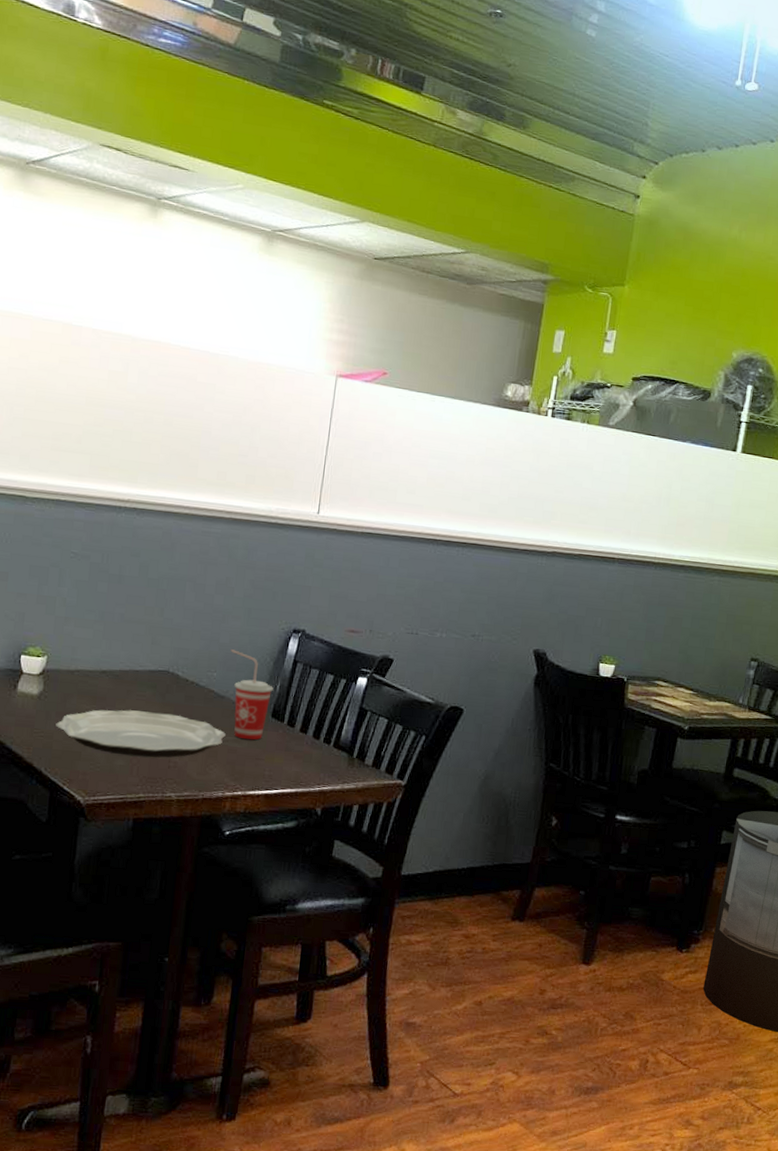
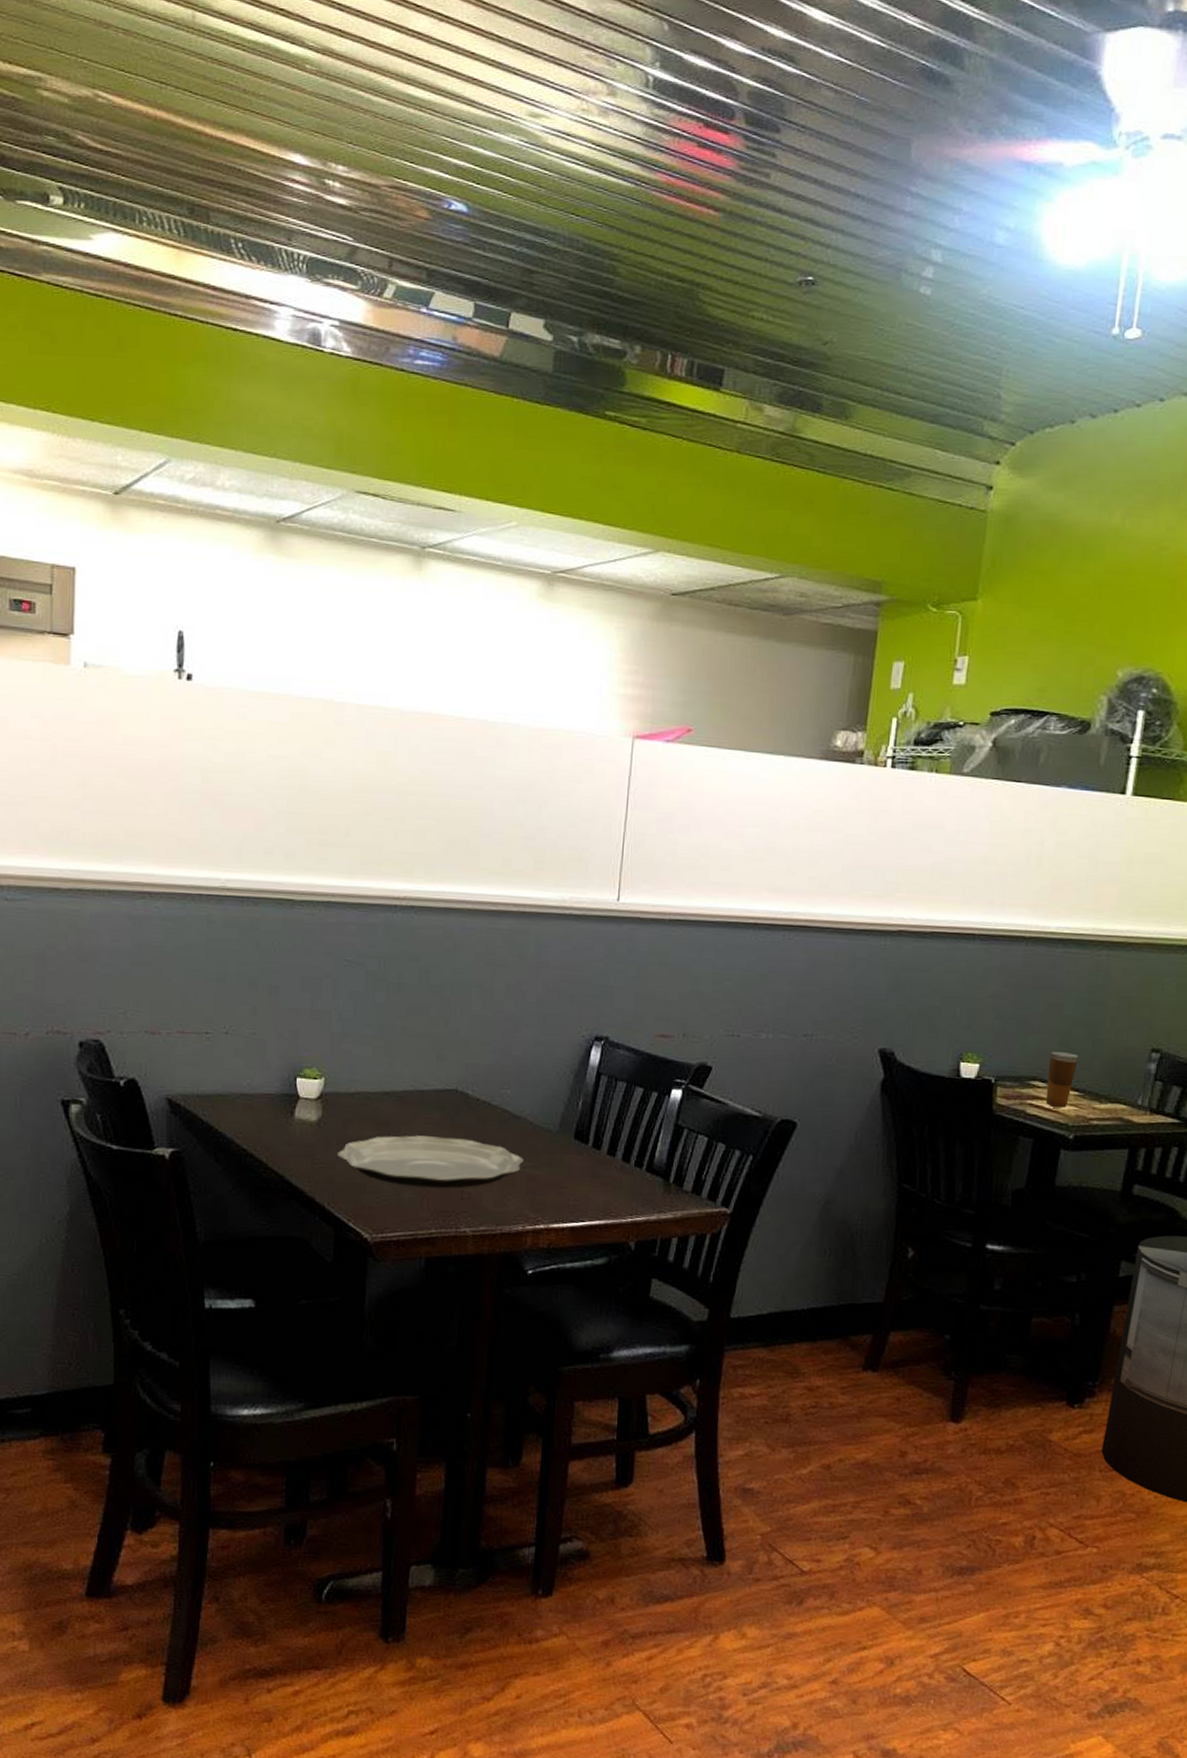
beverage cup: present [230,649,273,740] -> none [525,1062,575,1166]
beverage cup: none [666,657,694,704] -> present [1045,1052,1079,1109]

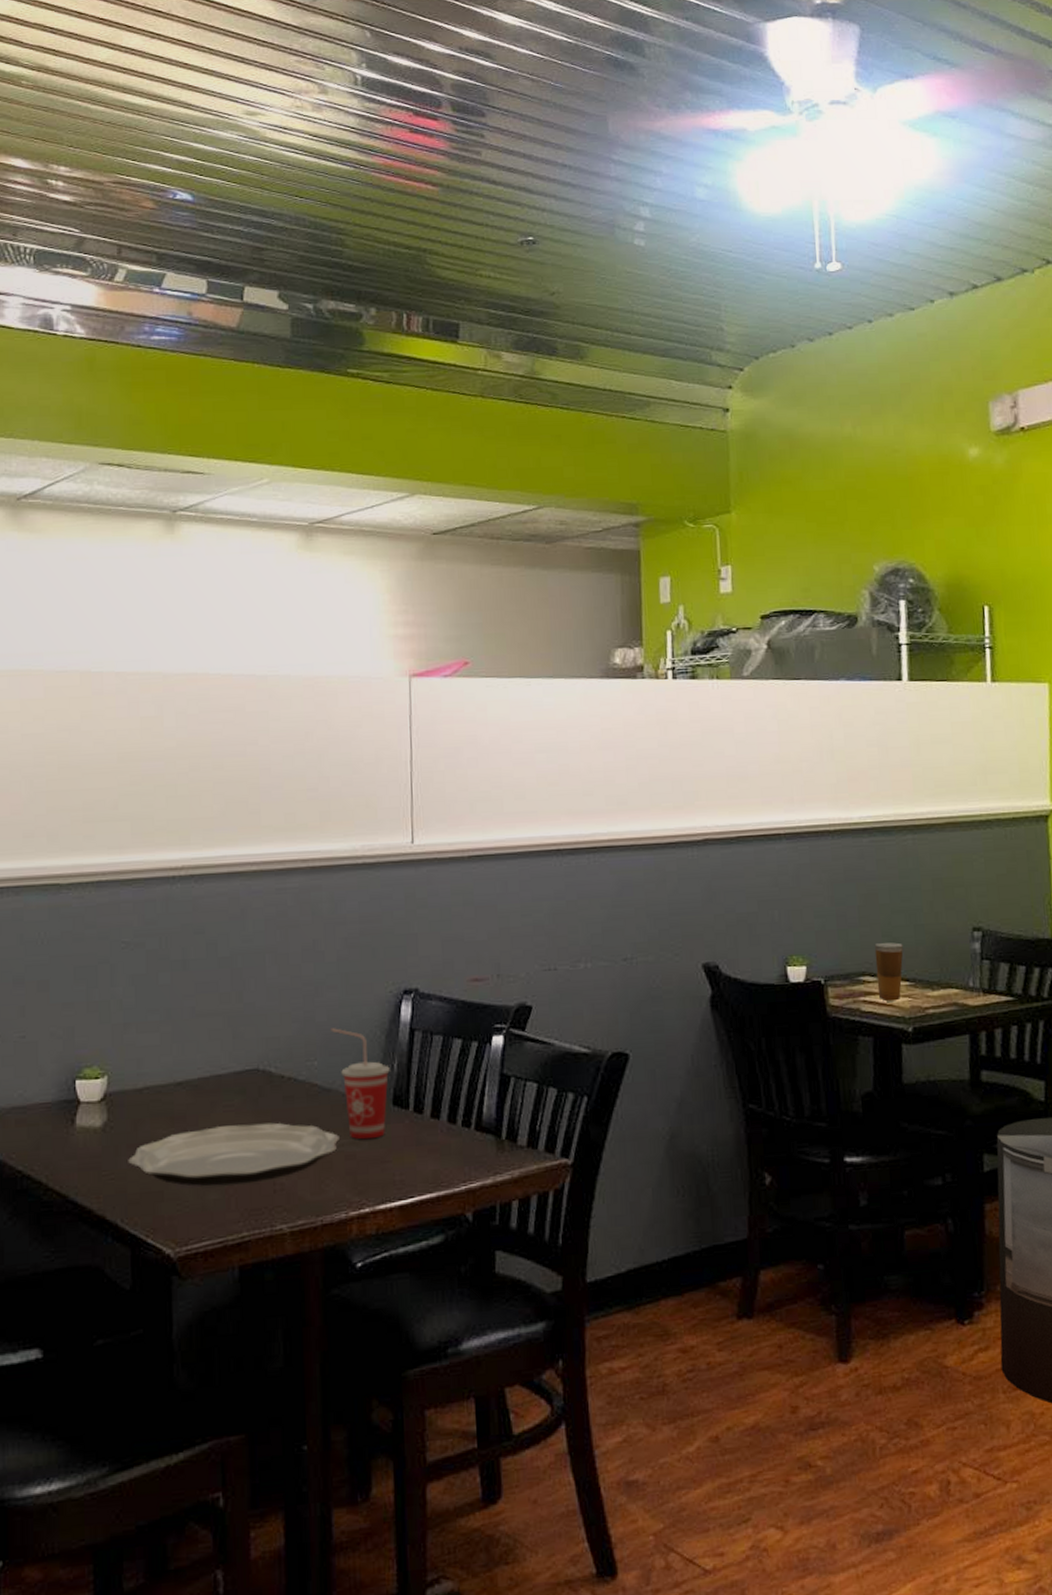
beverage cup: none [525,1062,575,1166] -> present [331,1028,390,1140]

